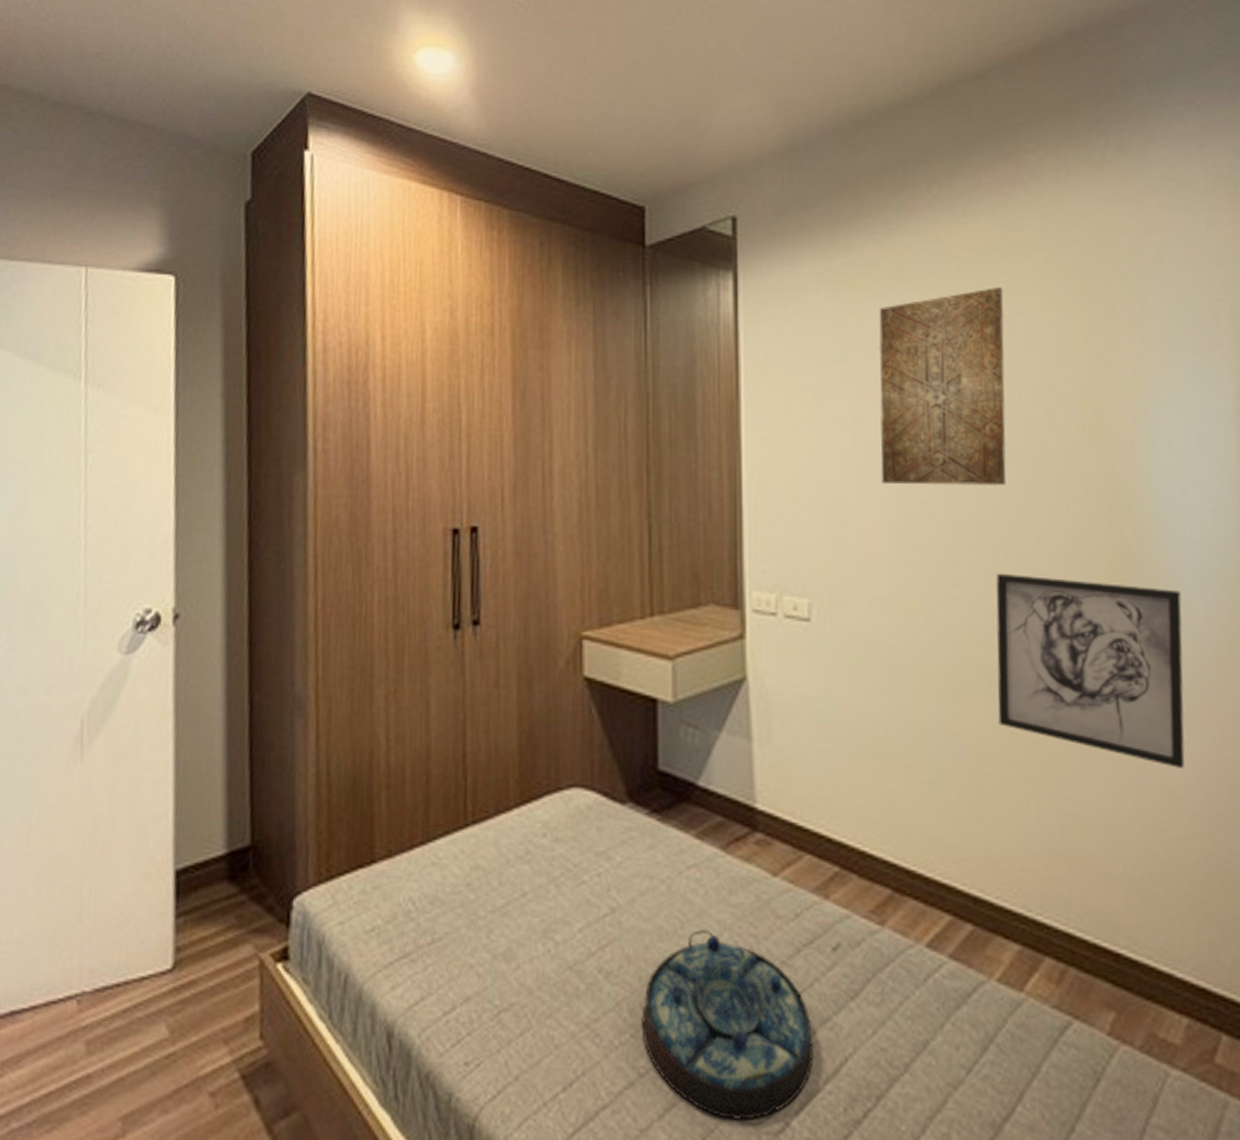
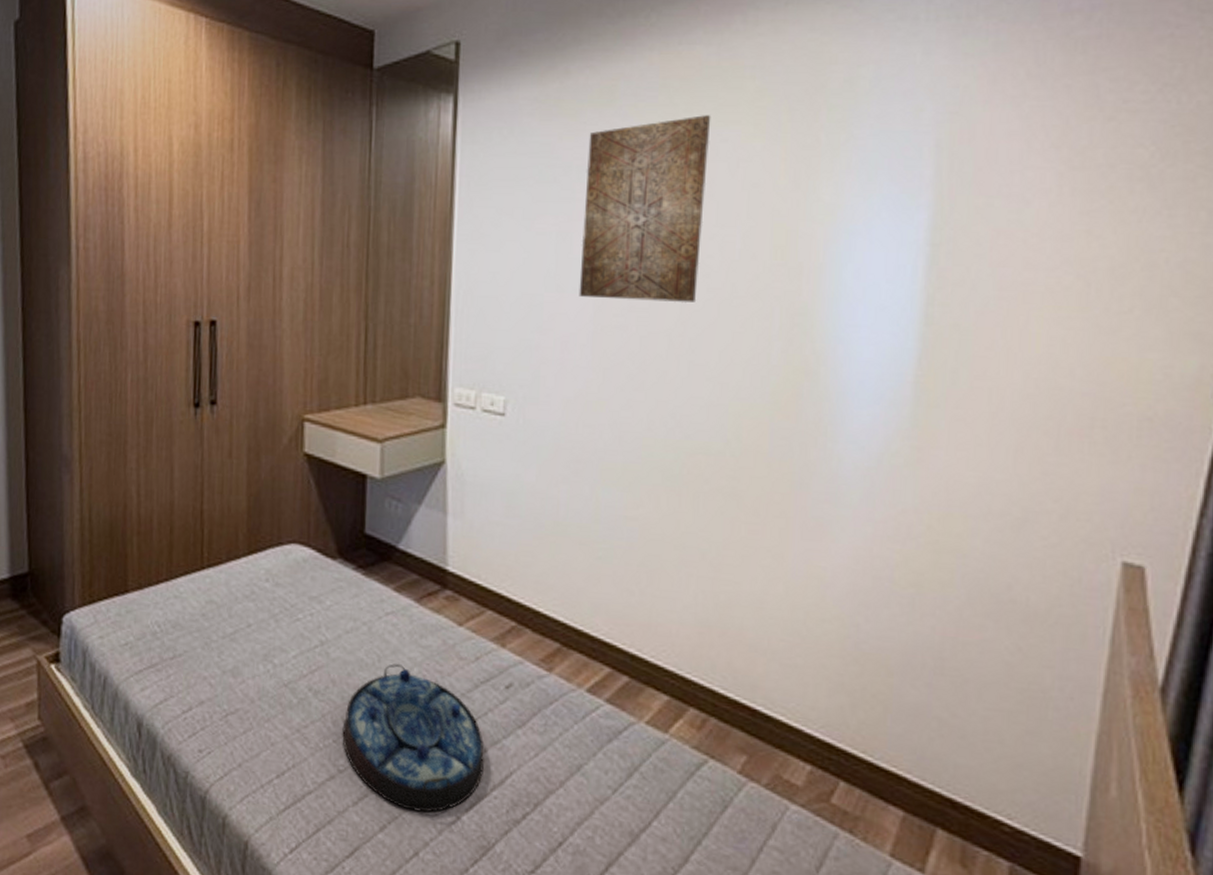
wall art: present [996,573,1185,768] -> none [667,381,851,561]

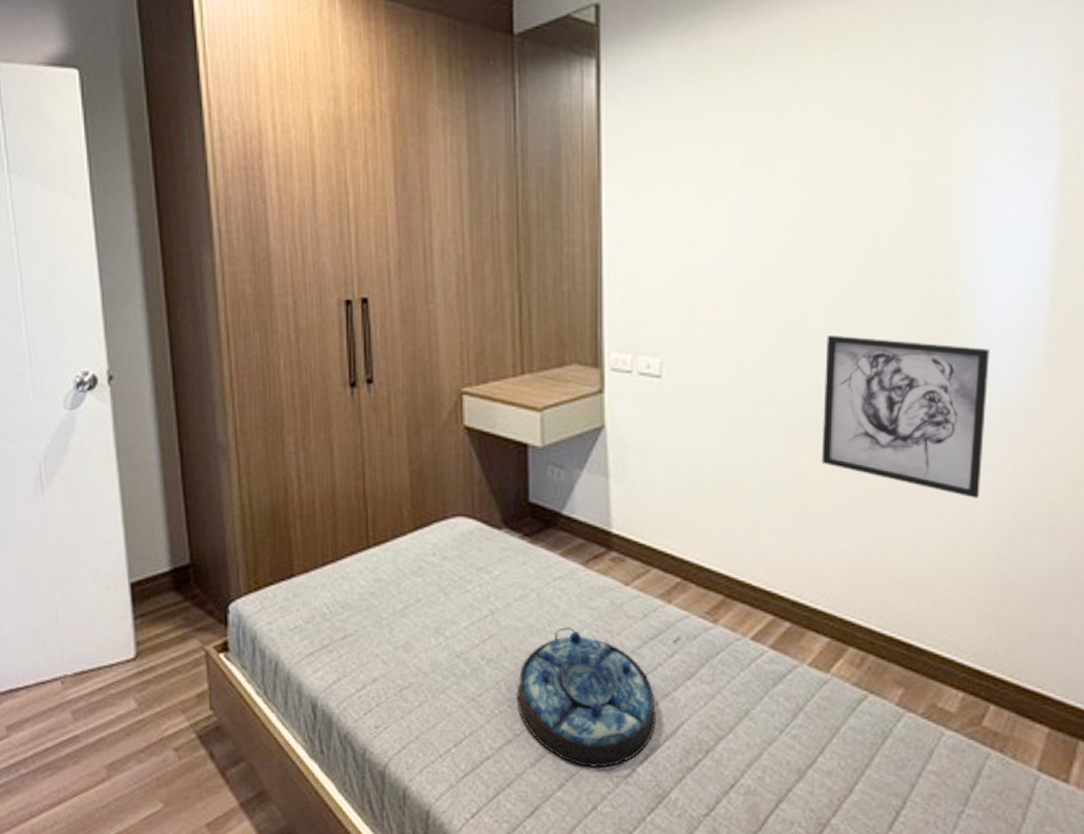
wall art: present [579,115,711,303] -> none [728,71,849,258]
wall art: none [667,381,851,561] -> present [821,334,990,498]

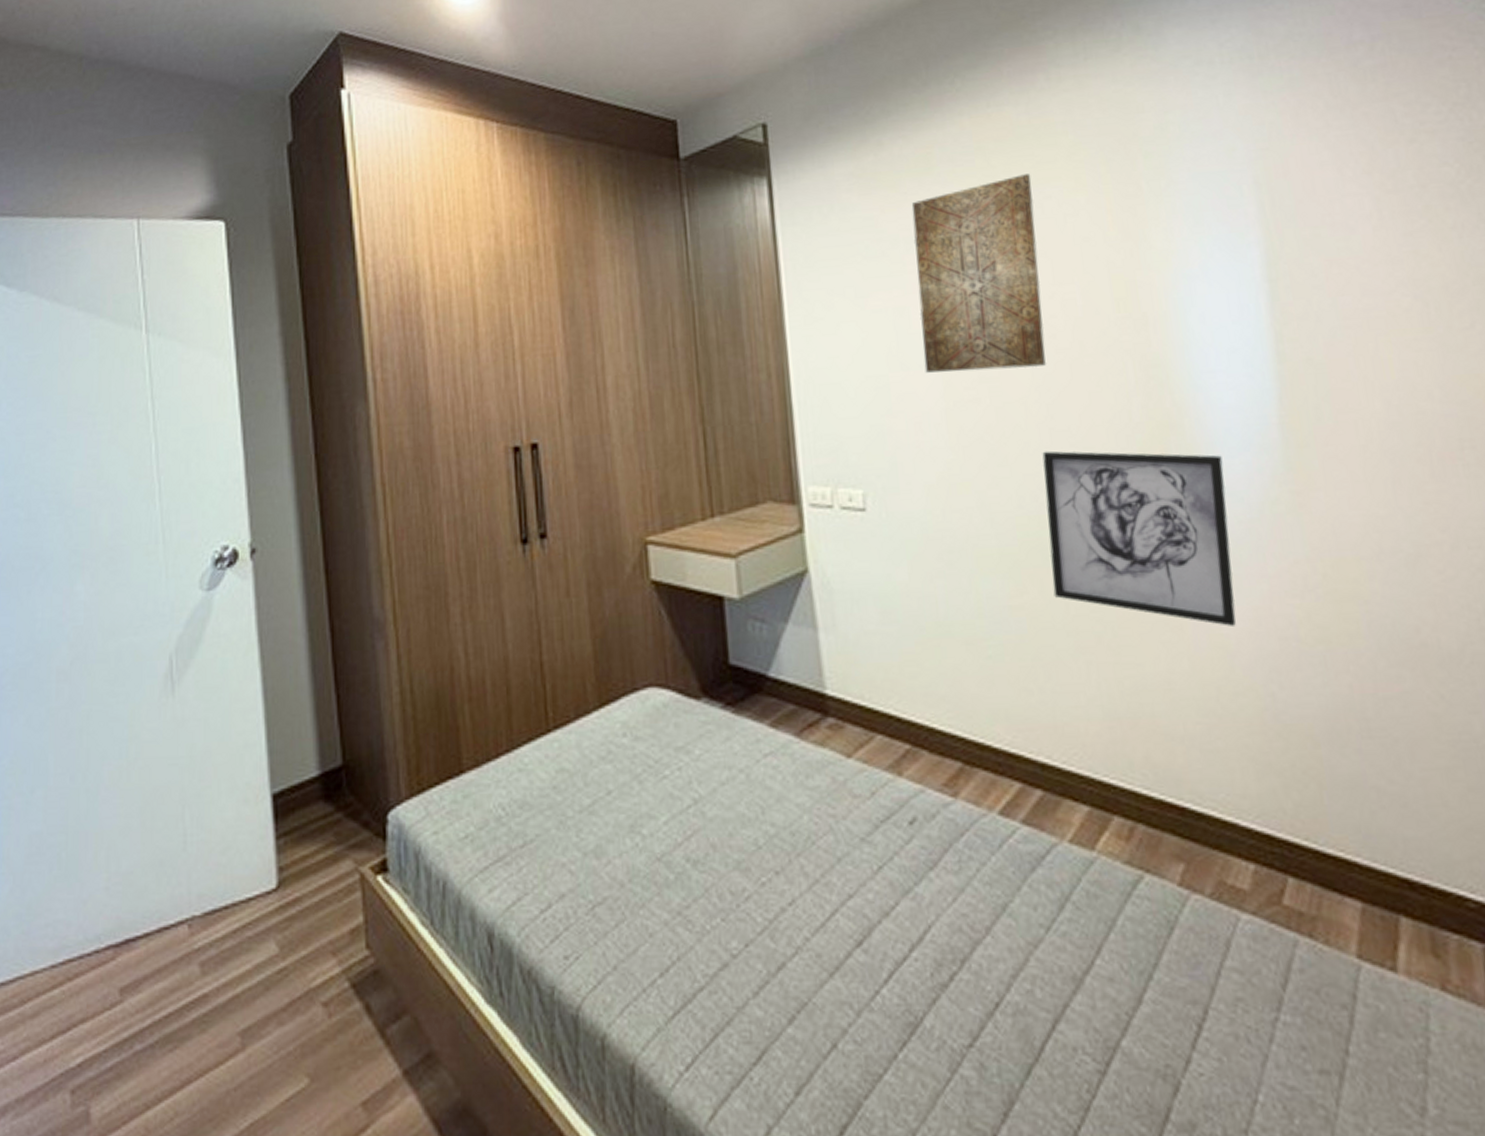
serving tray: present [517,627,656,768] -> none [730,814,899,992]
wall art: none [728,71,849,258] -> present [911,174,1047,373]

